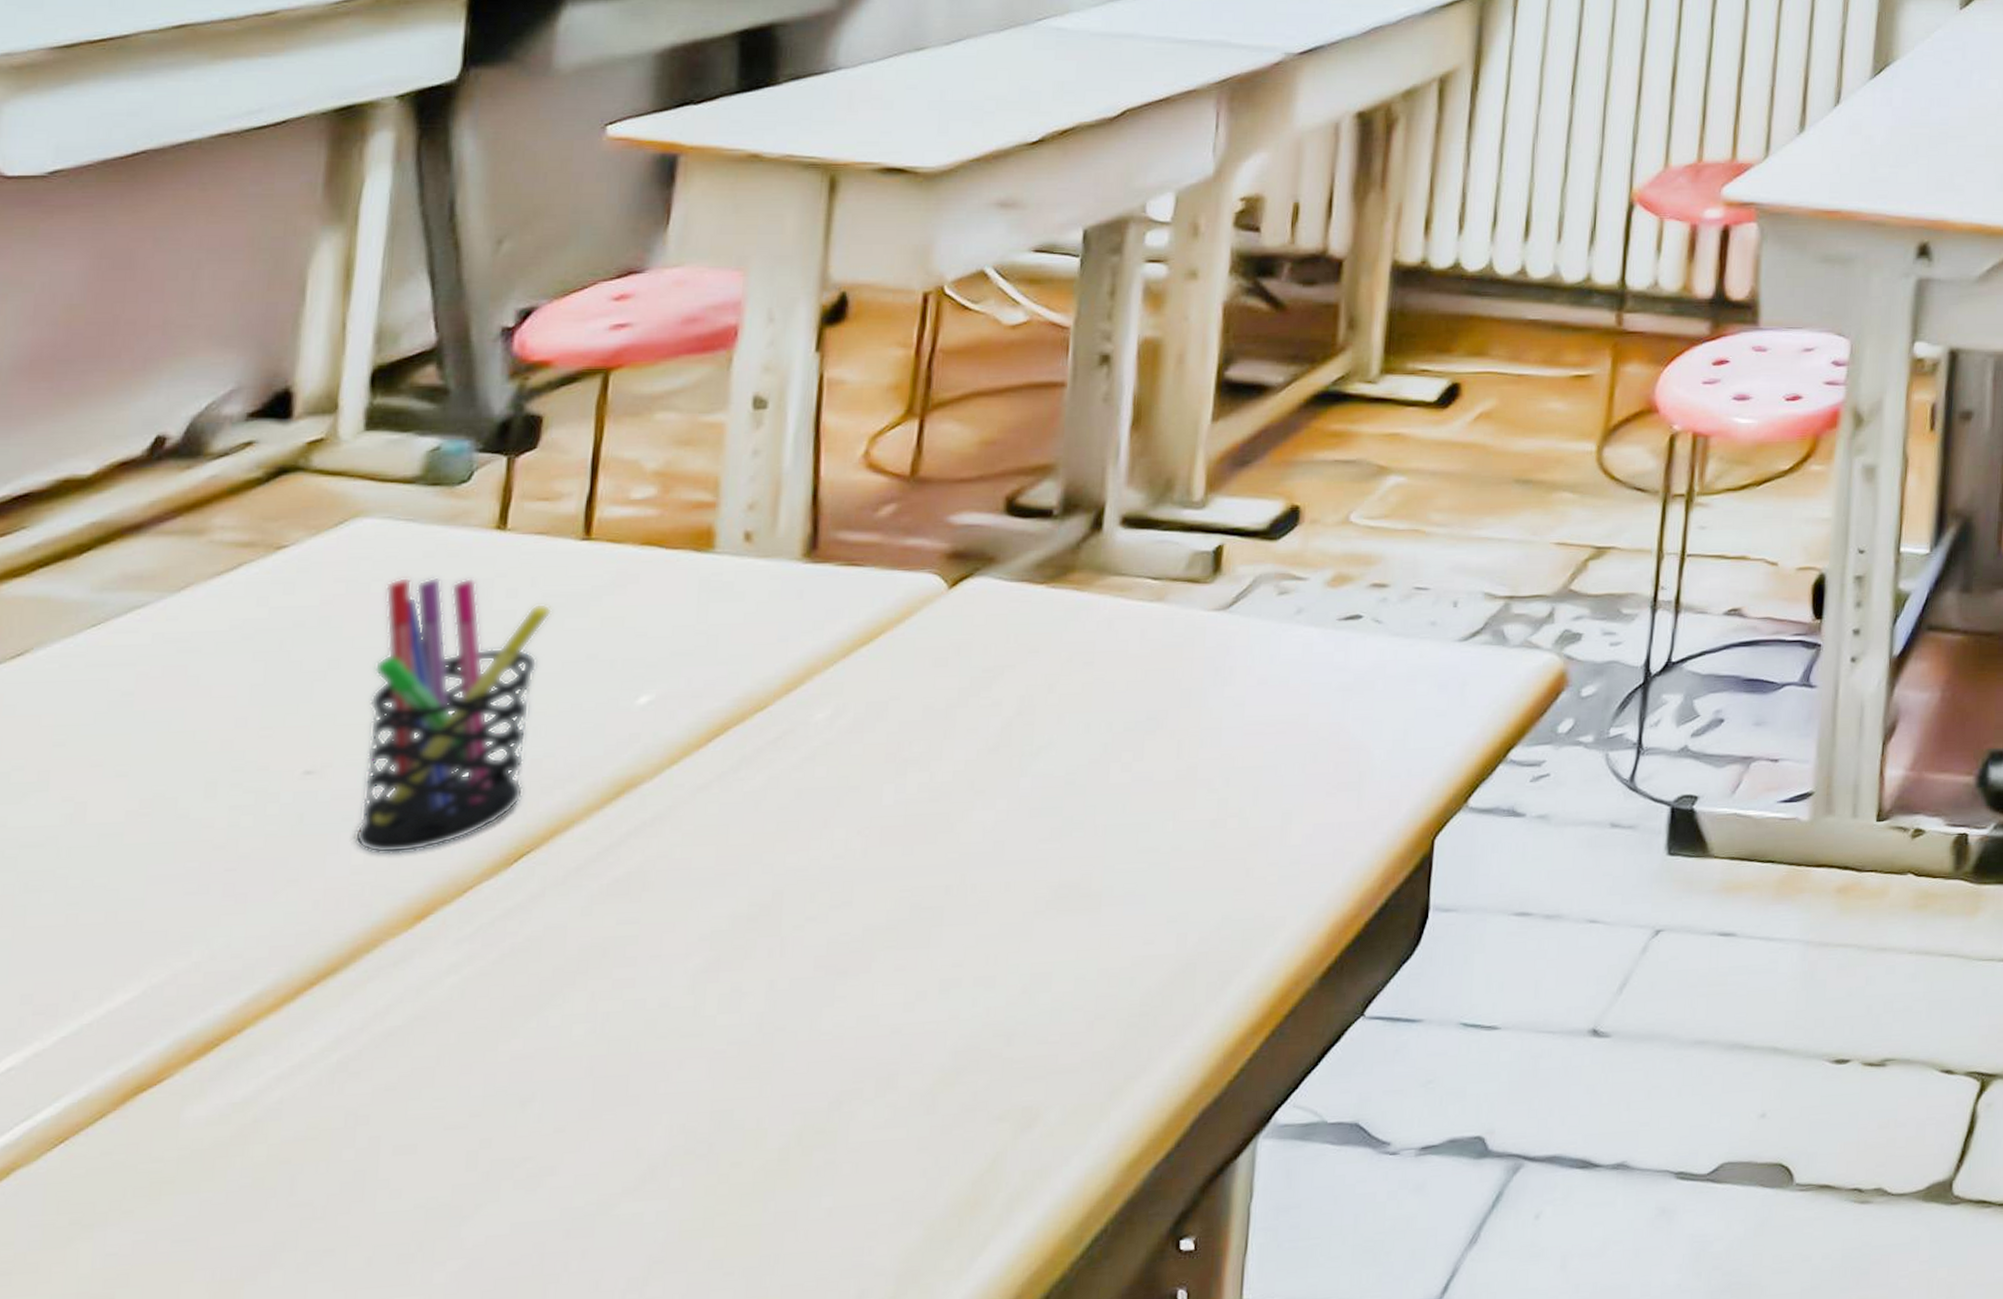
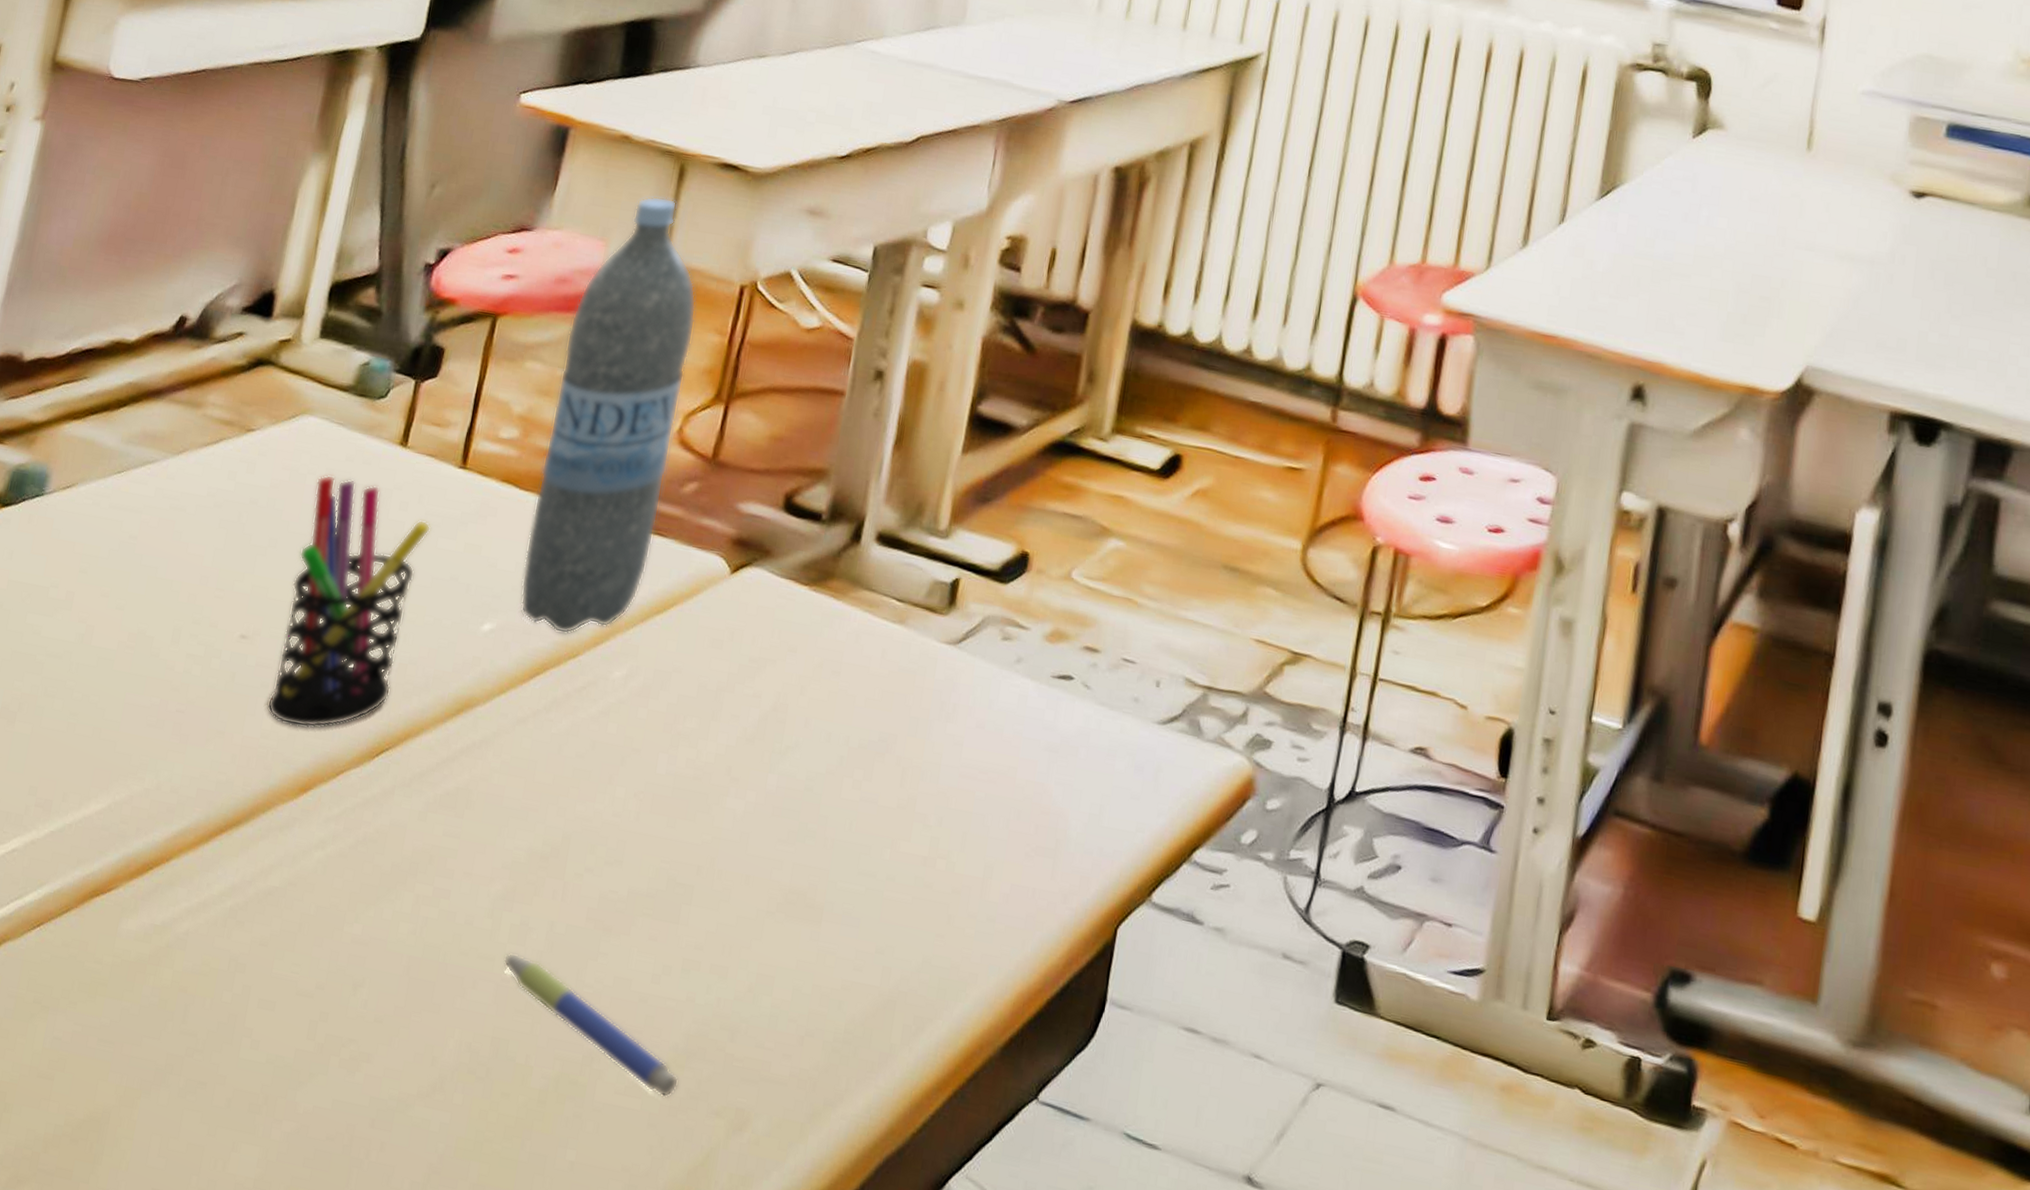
water bottle: none [682,214,871,689] -> present [520,196,697,635]
pen: none [715,1022,950,1119] -> present [504,952,679,1098]

